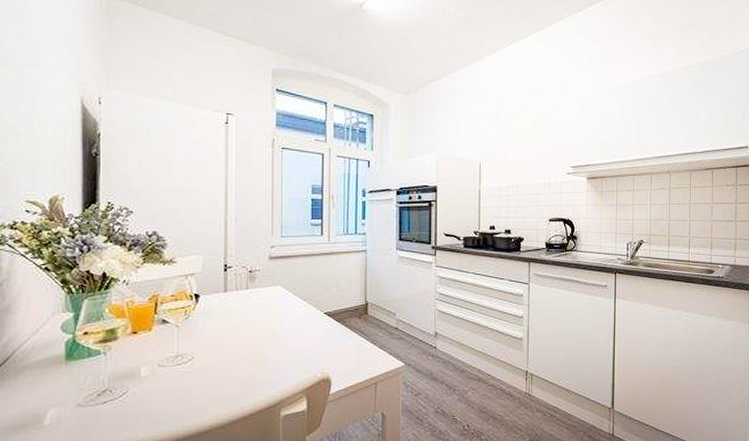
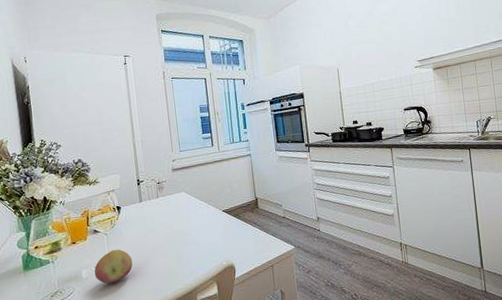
fruit: none [156,345,207,387] -> present [94,249,133,284]

